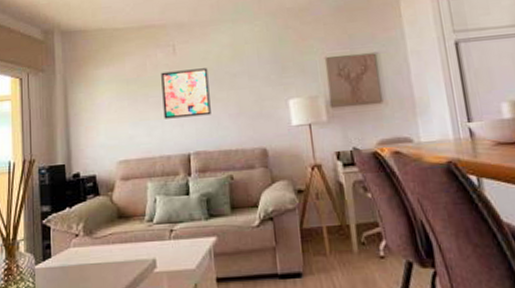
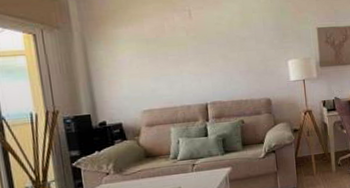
wall art: present [161,68,211,119] -> none [179,32,225,75]

